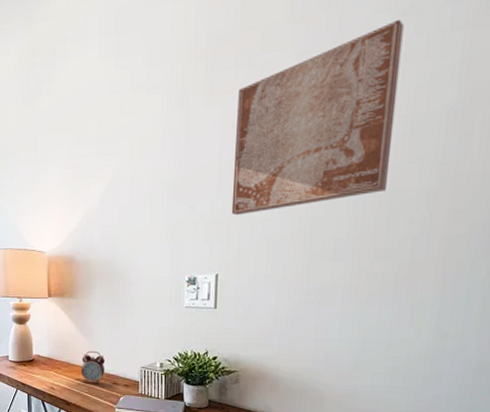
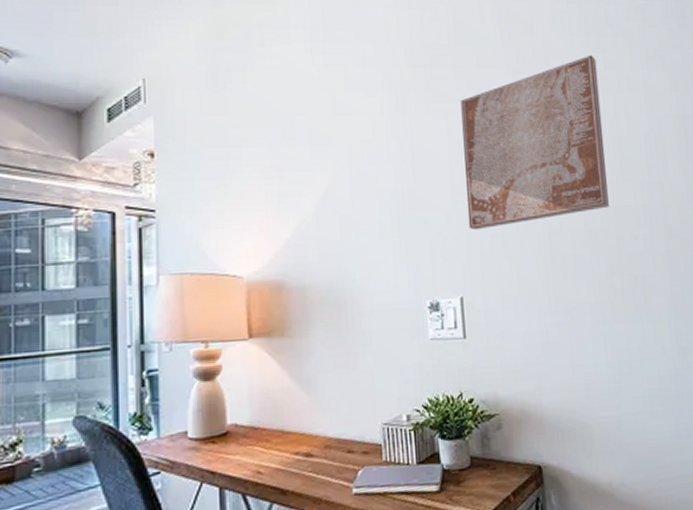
alarm clock: present [80,350,106,384] -> none [300,408,335,457]

